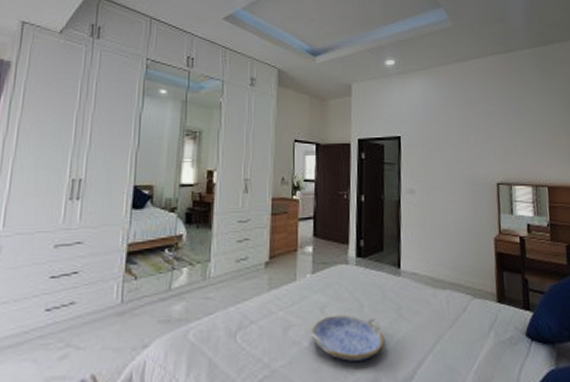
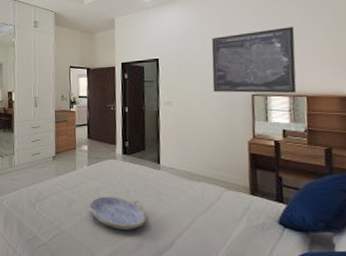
wall art: none [456,110,539,183] -> present [211,27,297,94]

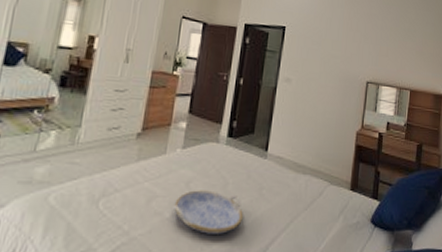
wall art: present [211,27,297,94] -> none [333,14,410,86]

